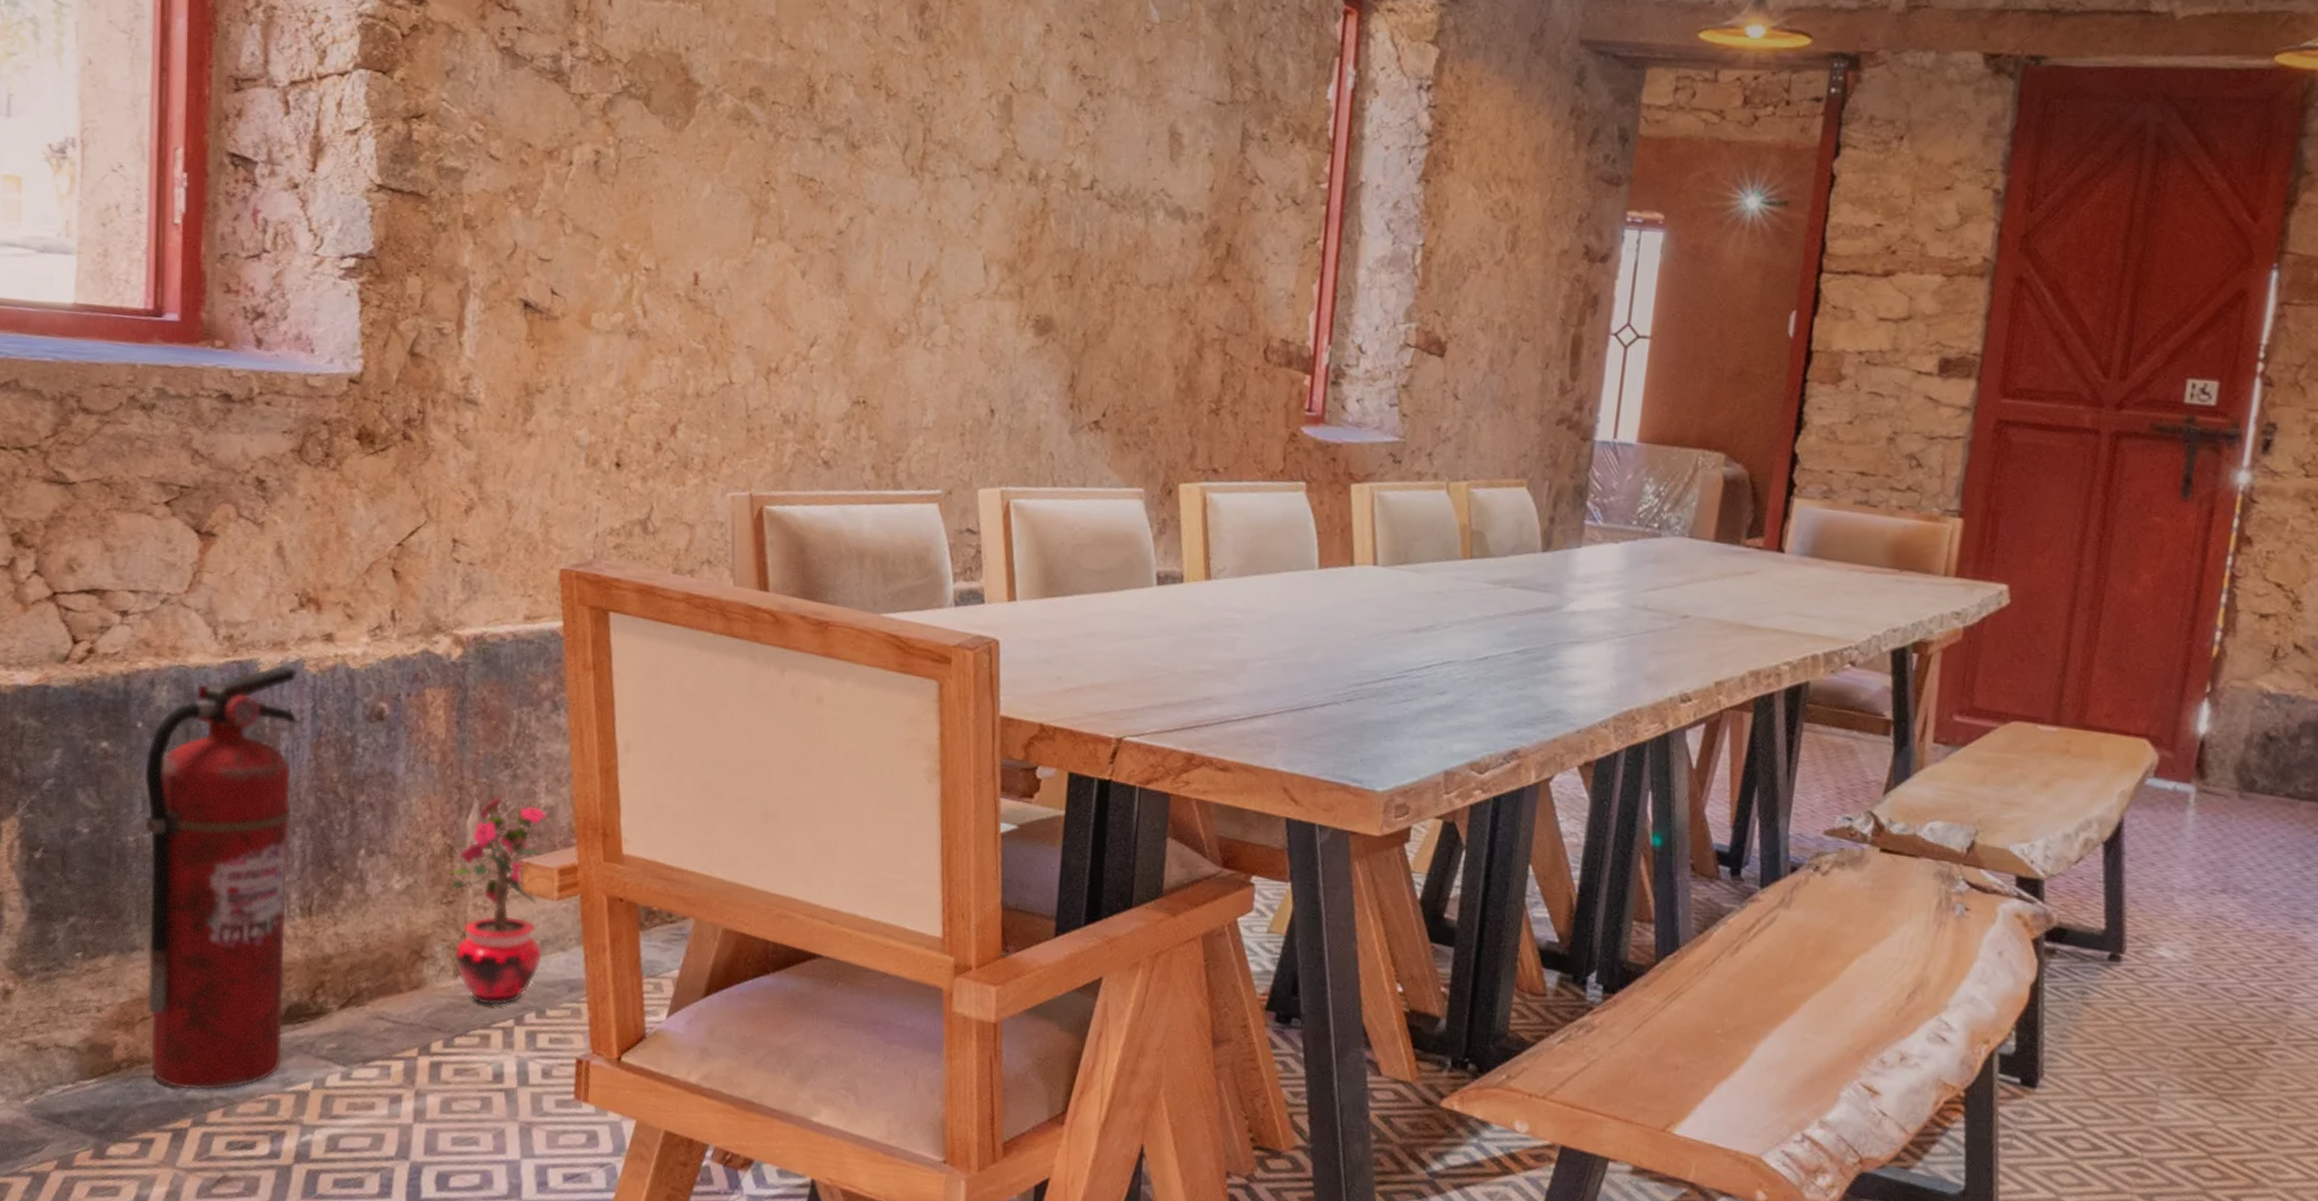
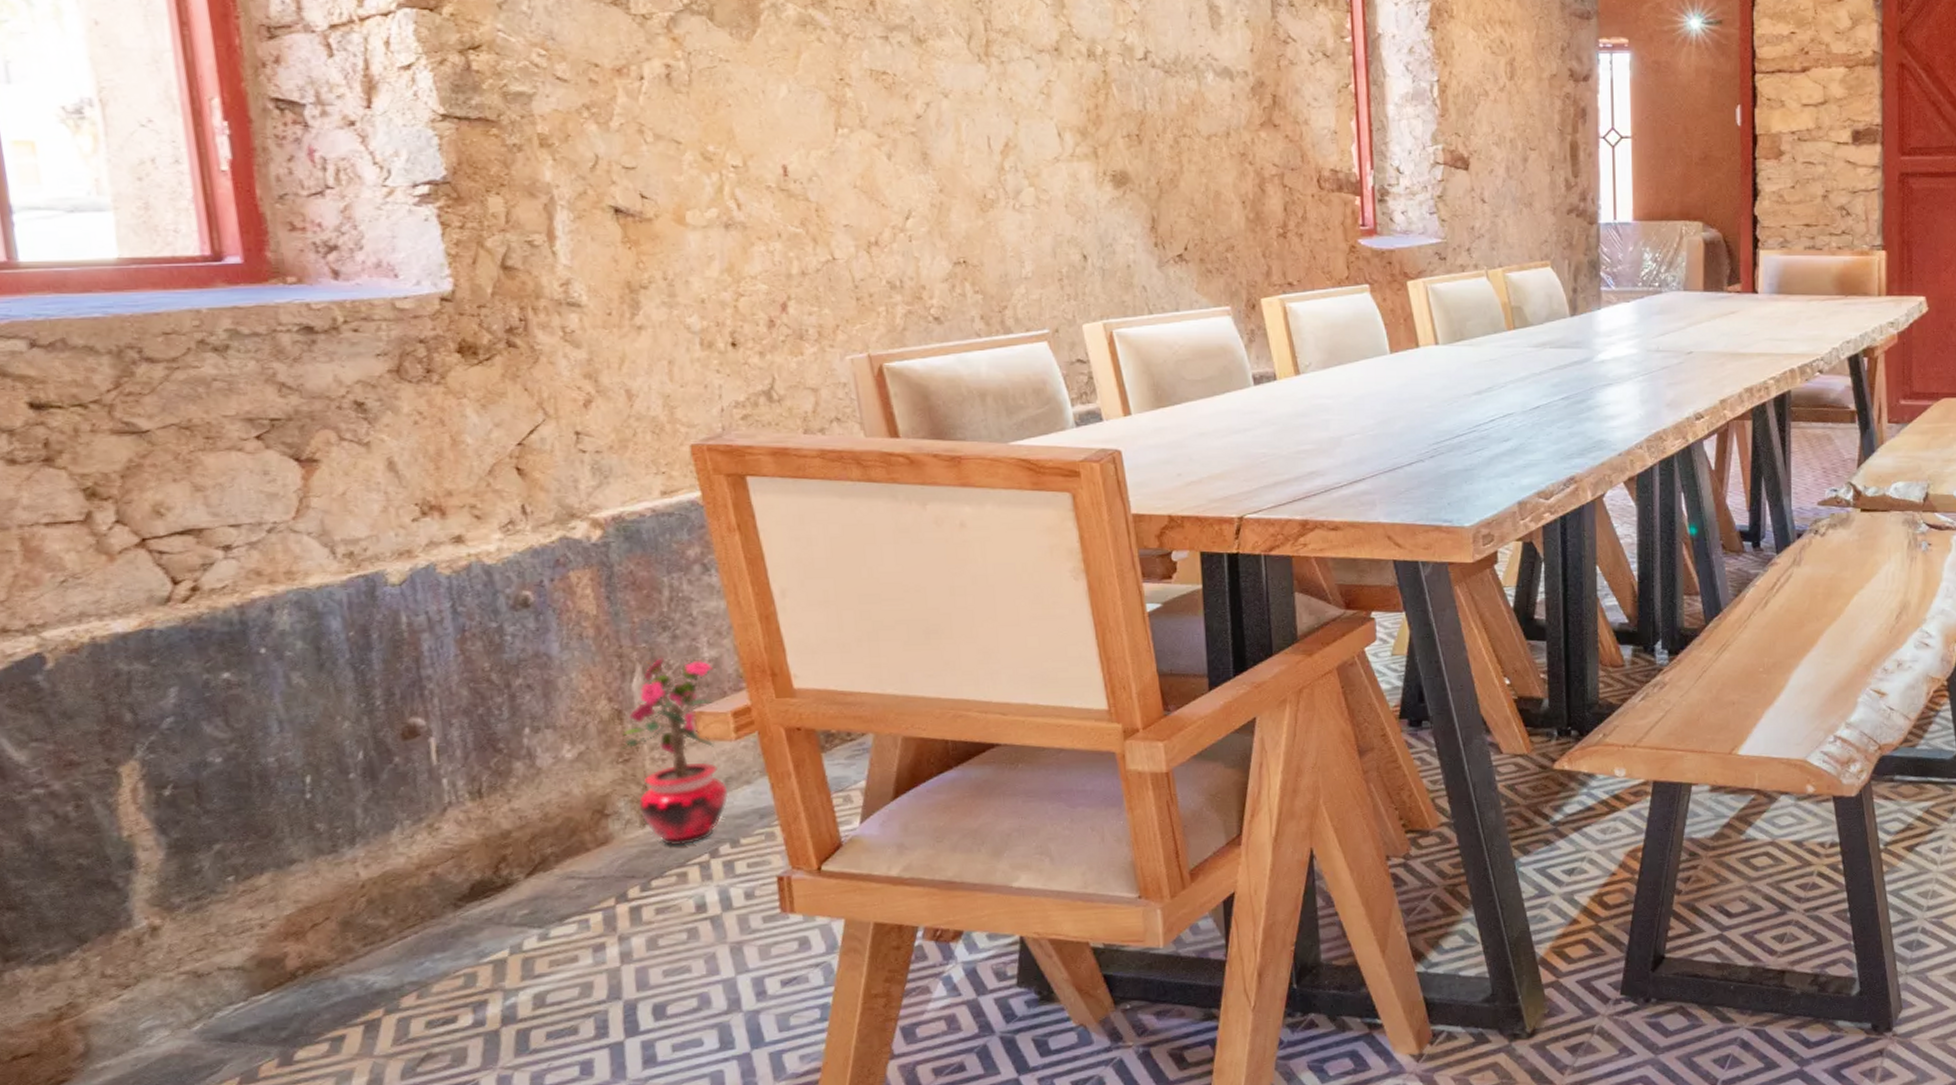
fire extinguisher: present [144,664,298,1091] -> none [275,571,472,982]

